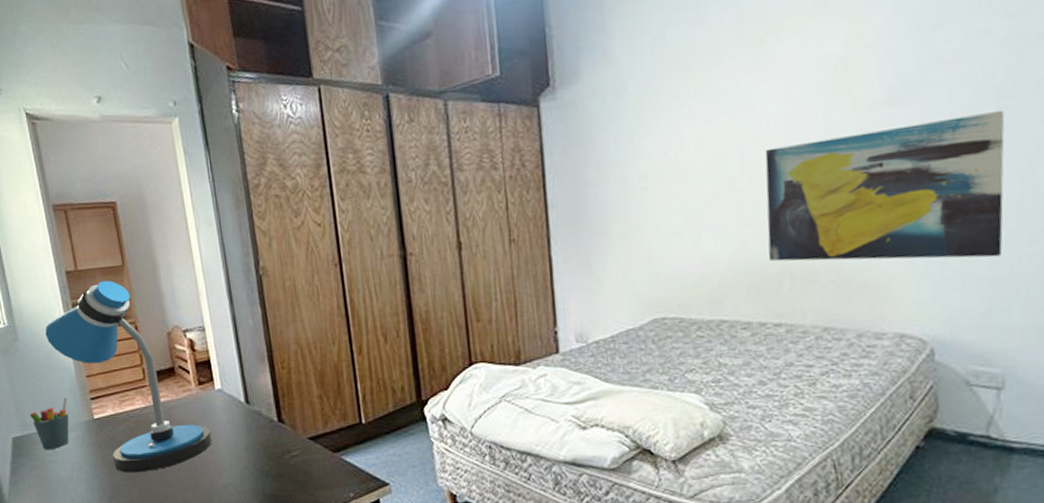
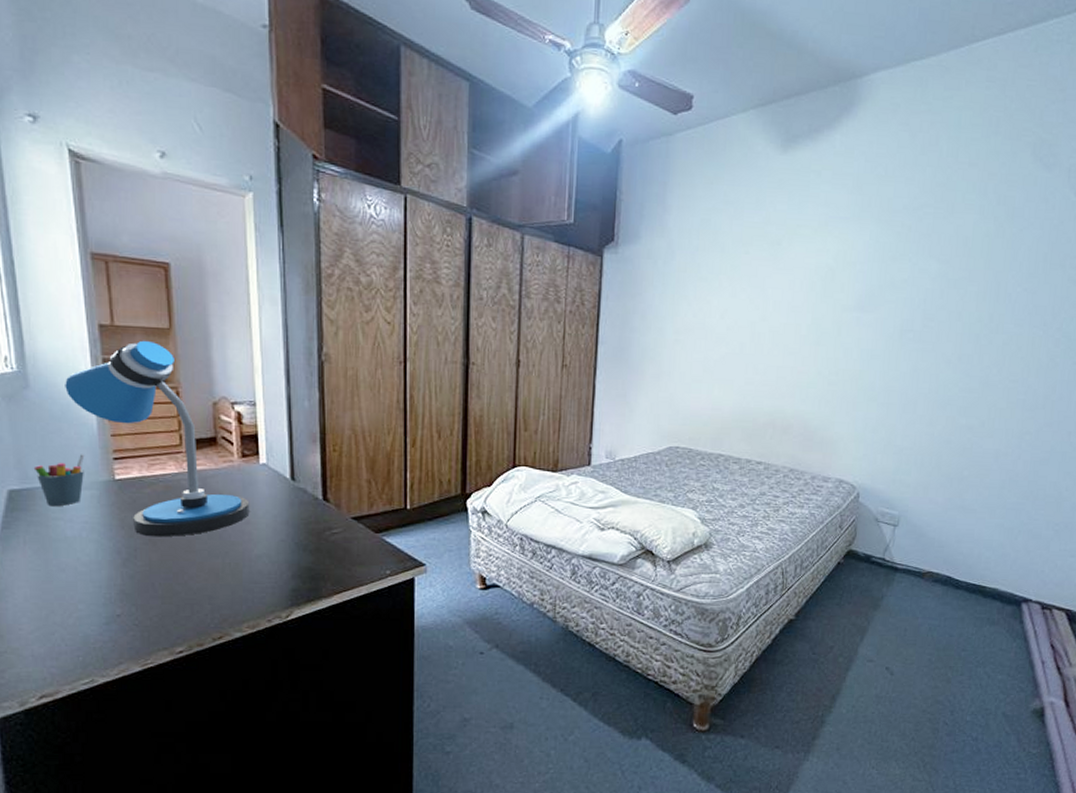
wall art: present [765,109,1005,262] -> none [760,326,927,432]

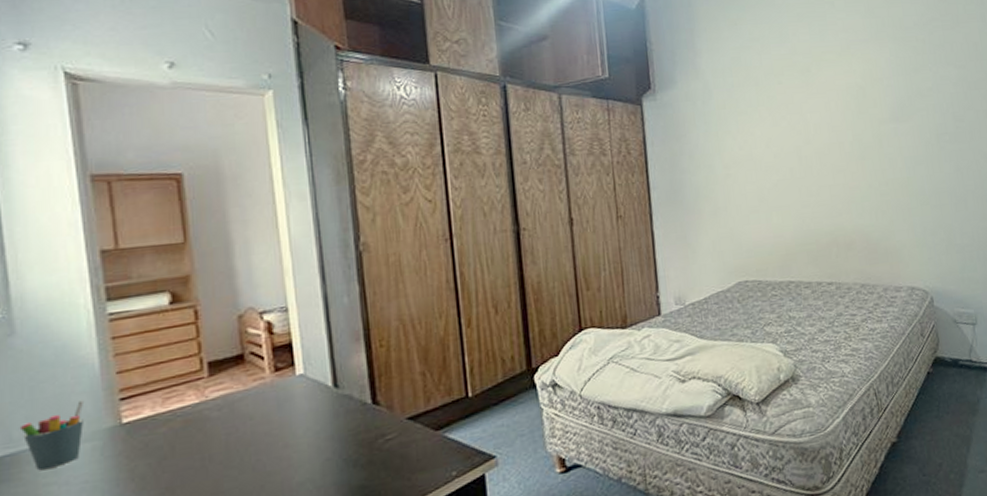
desk lamp: present [65,340,250,537] -> none [59,259,287,485]

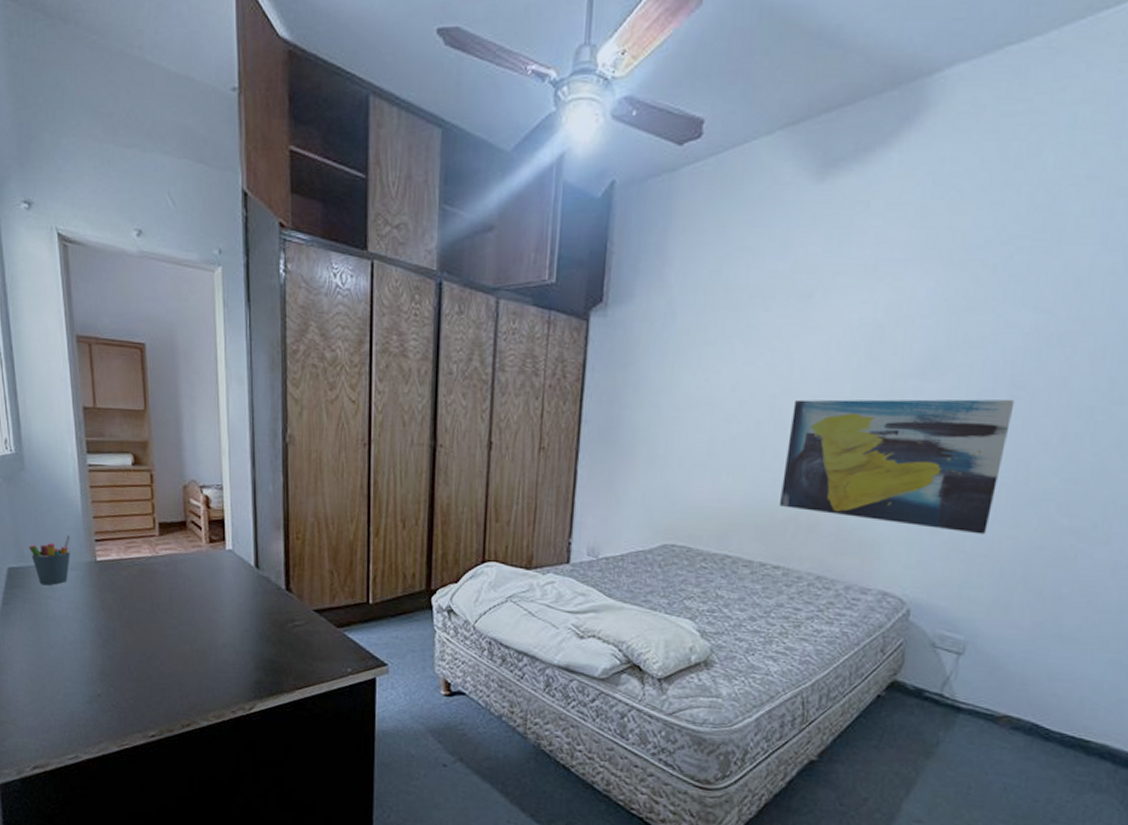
wall art: none [814,129,968,234] -> present [778,399,1015,535]

